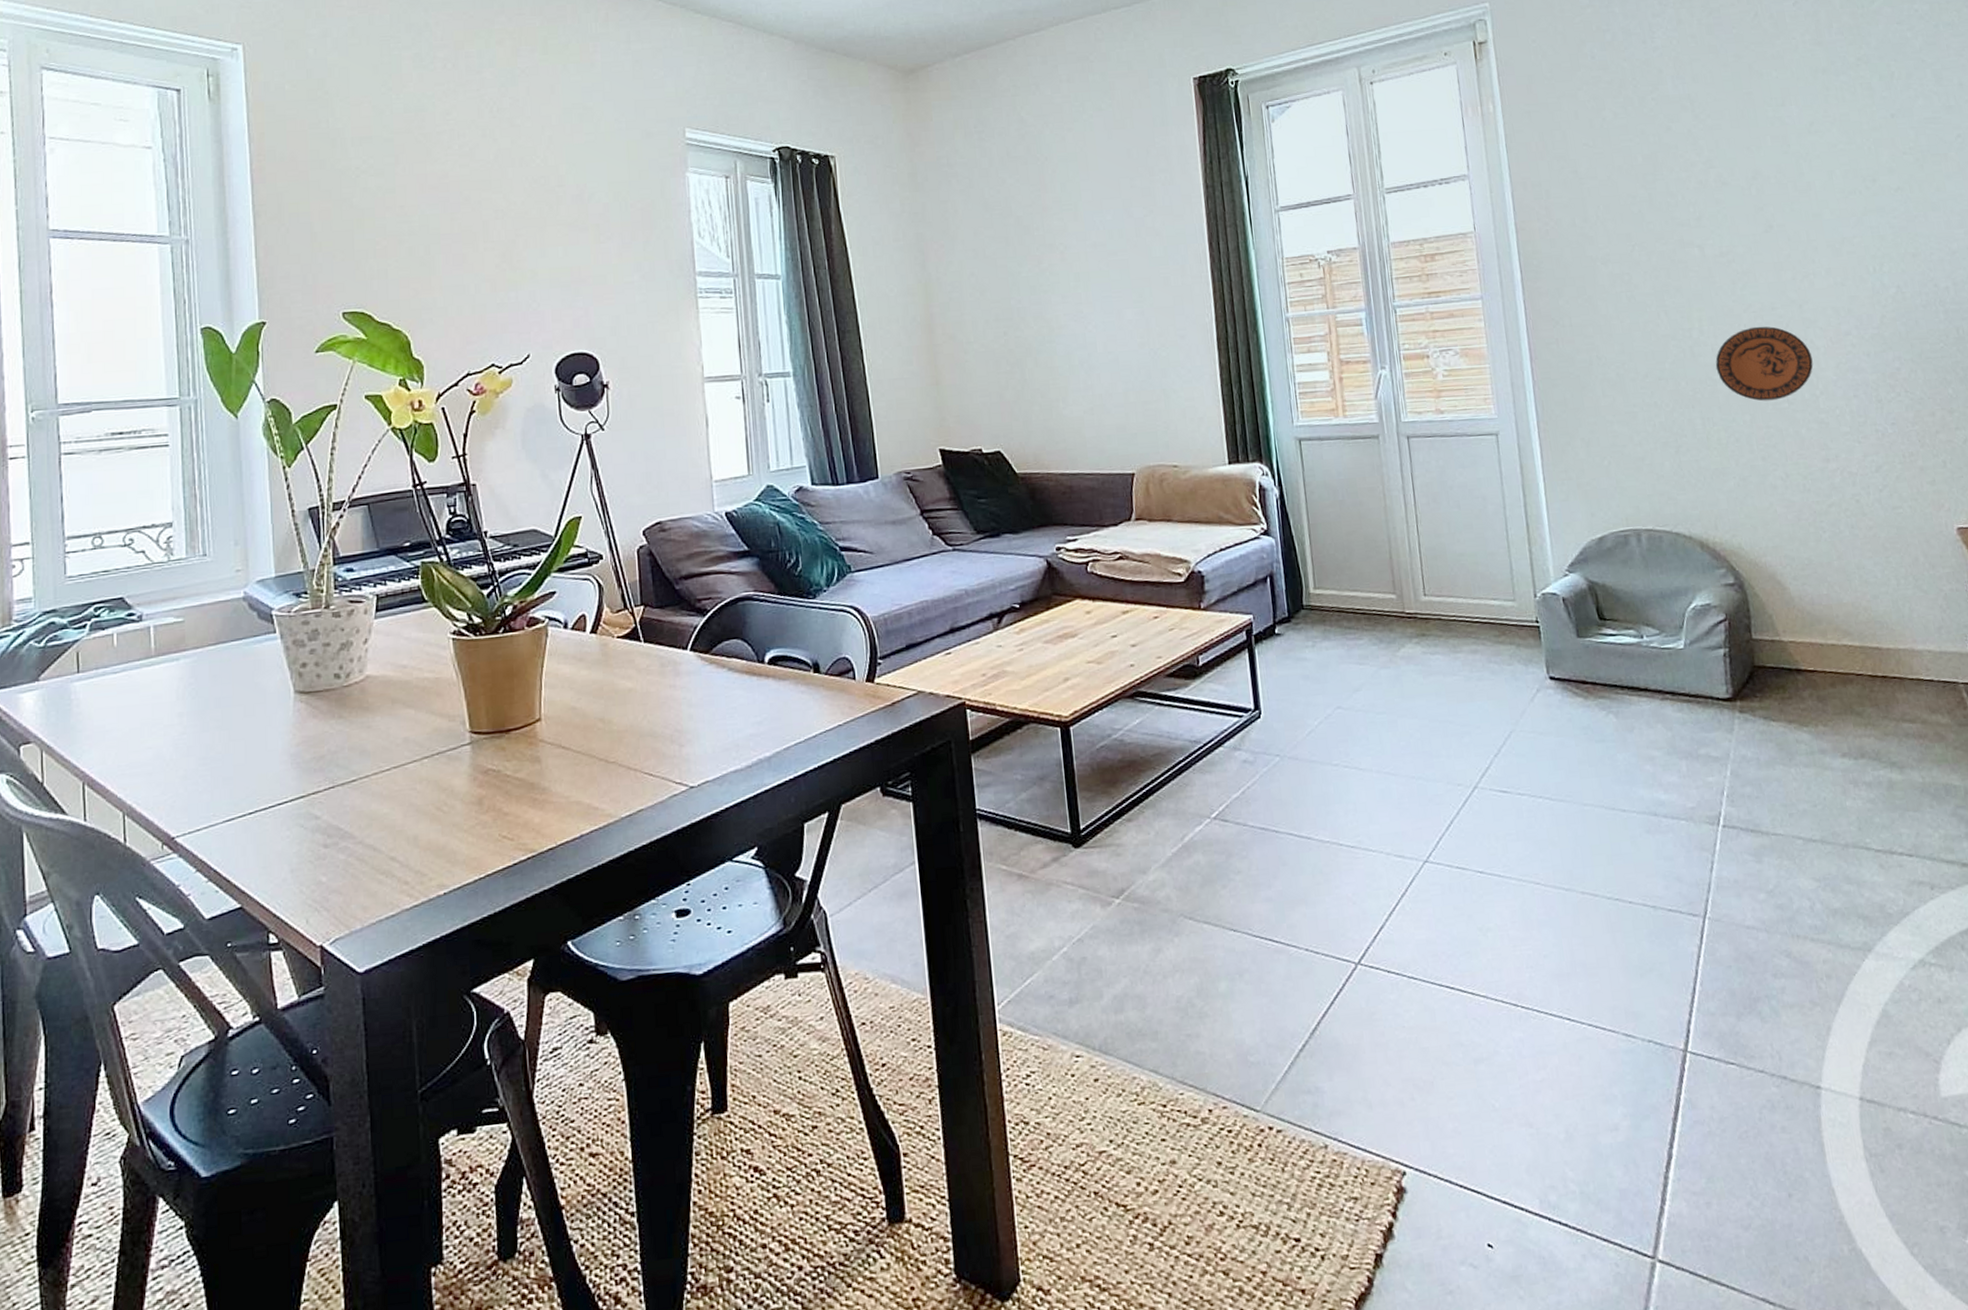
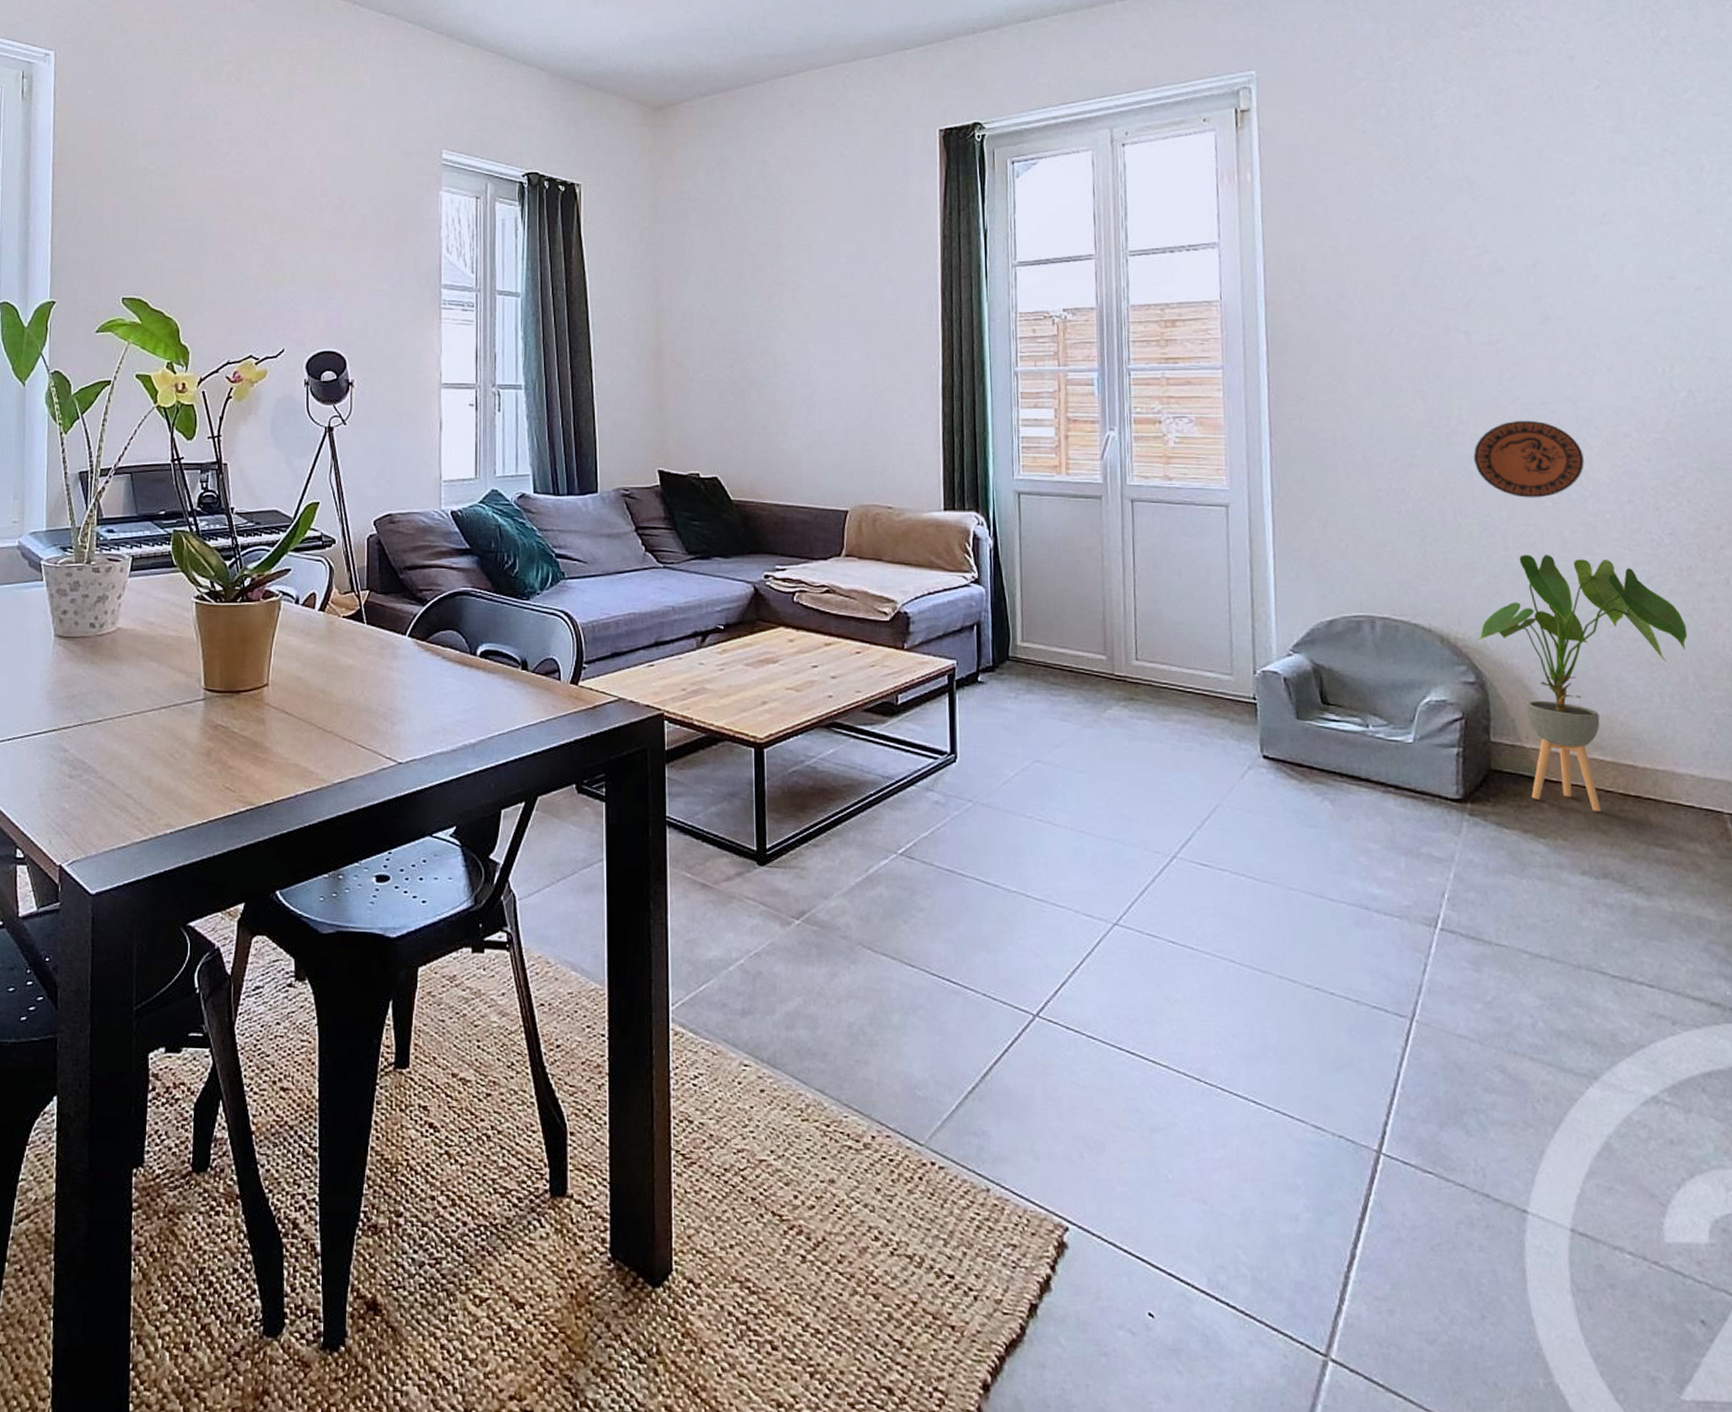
house plant: none [1732,453,1915,695] -> present [1476,555,1688,812]

